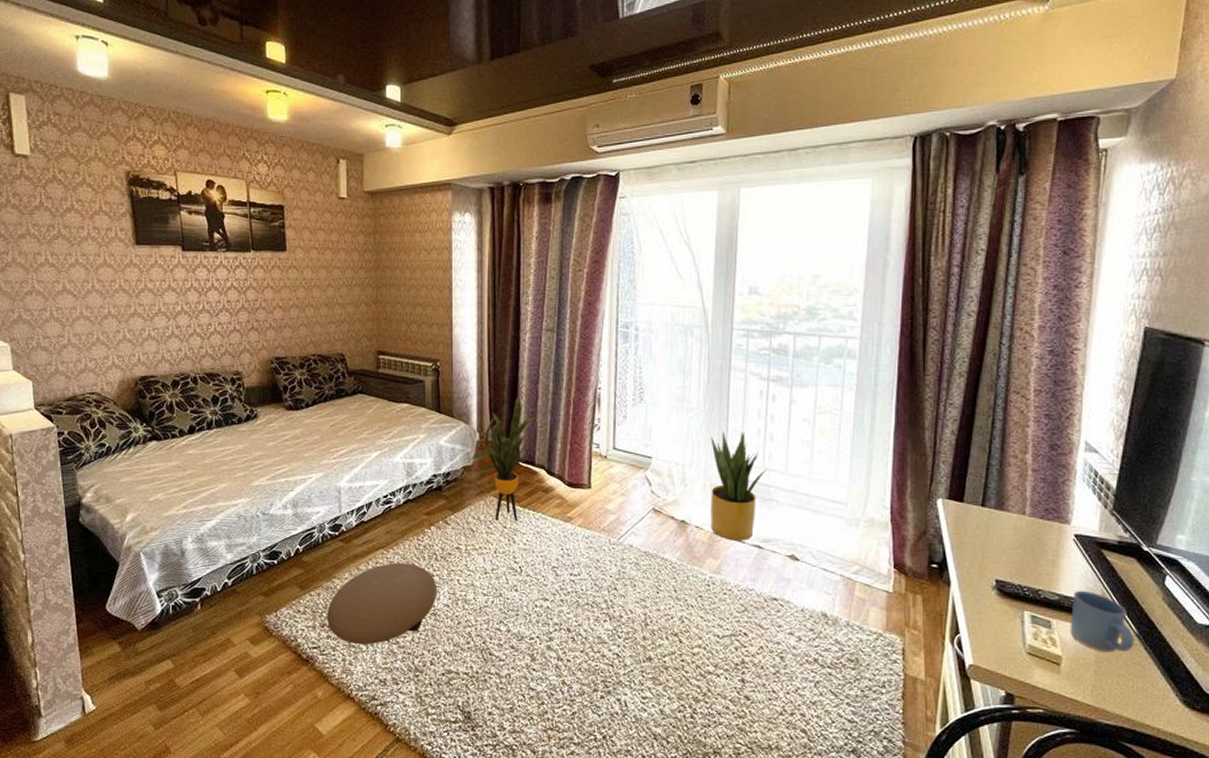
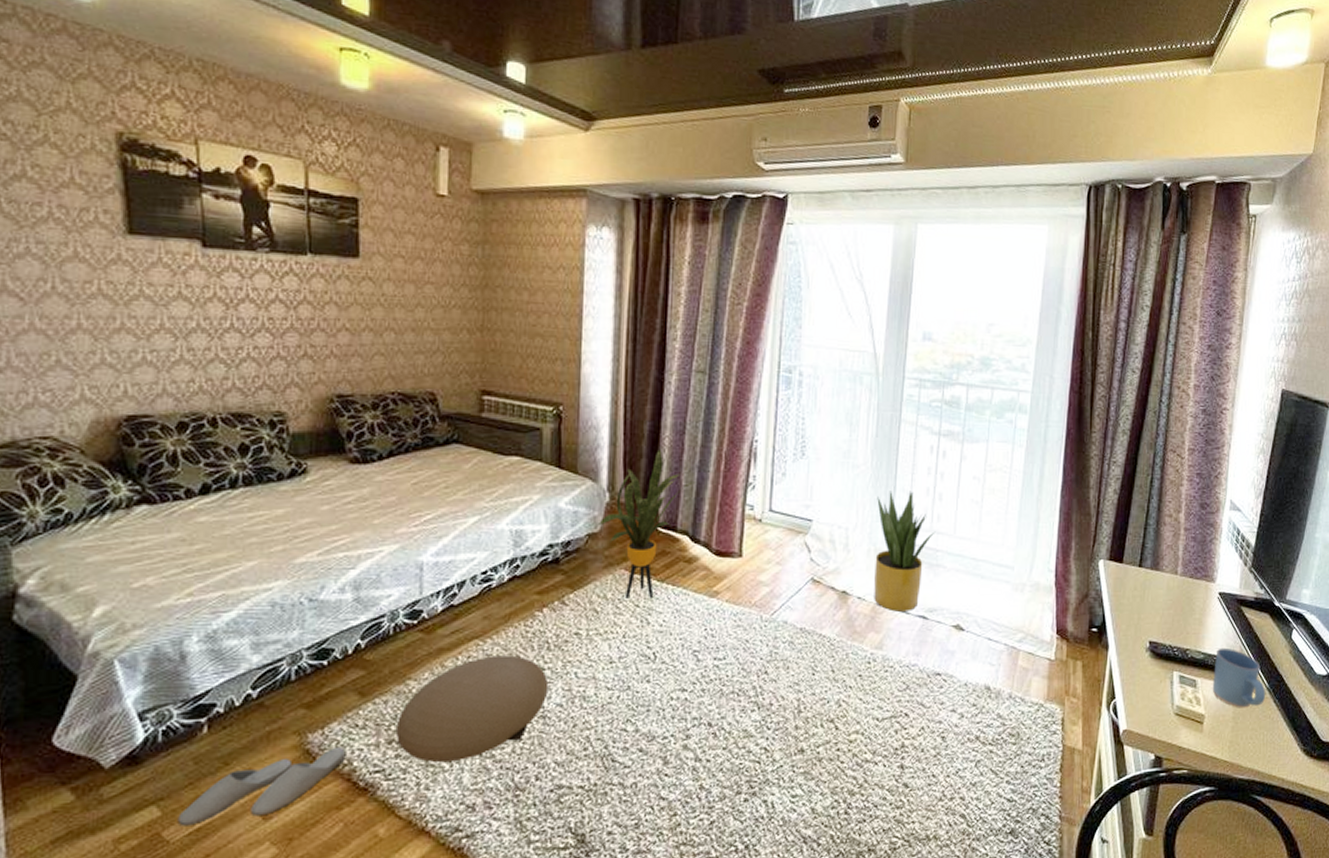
slippers: none [184,626,293,677] -> present [177,746,346,826]

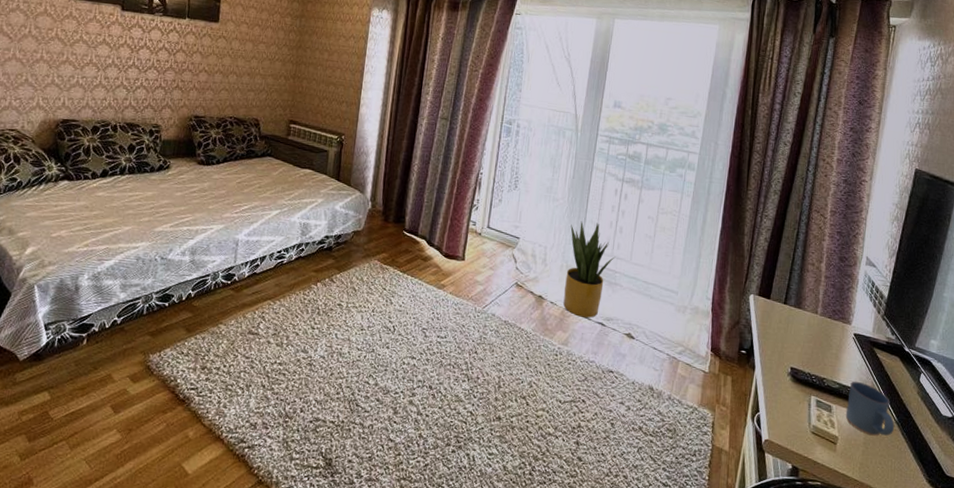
slippers: present [177,746,346,826] -> none [60,366,174,410]
pouf: present [395,655,549,763] -> none [207,313,317,390]
house plant: present [597,449,697,598] -> none [361,173,435,284]

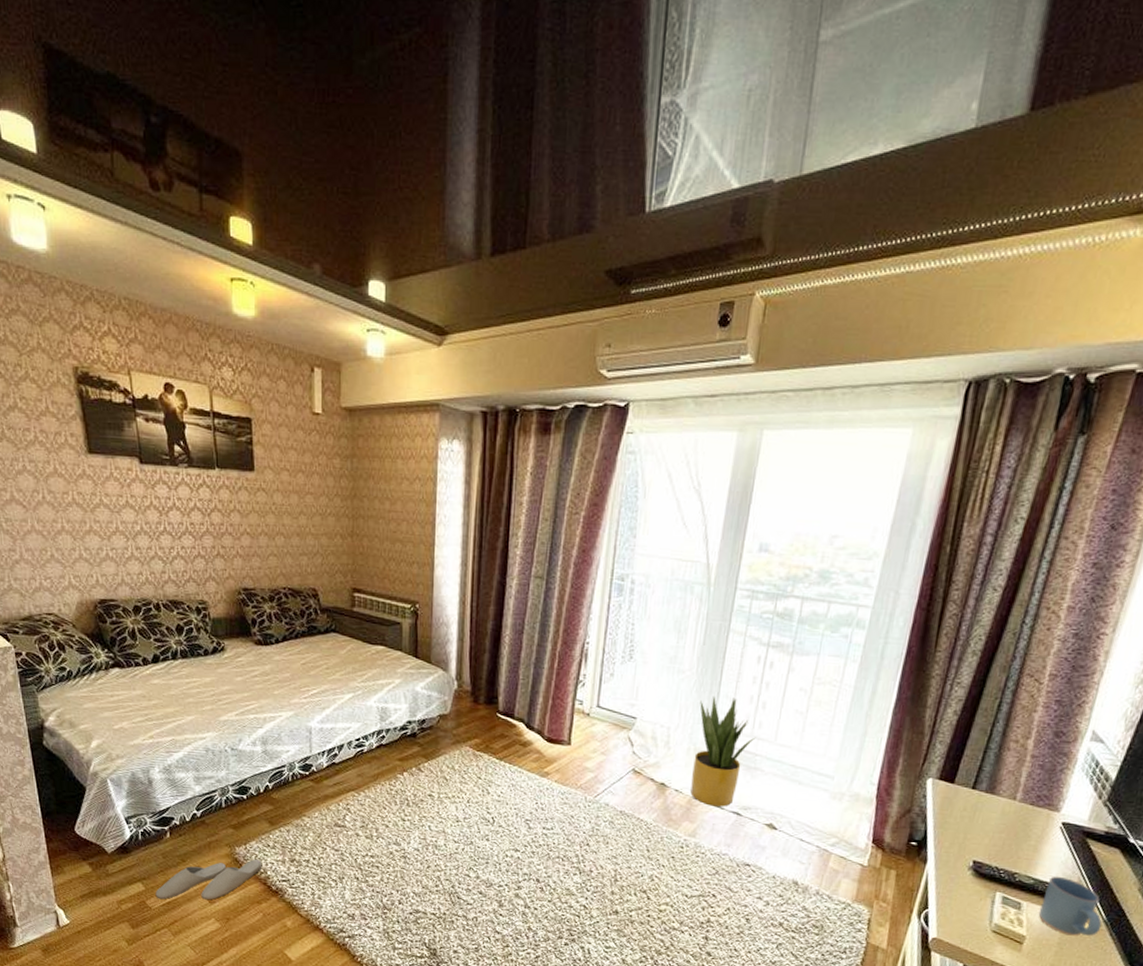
slippers: none [60,366,174,410] -> present [155,859,262,900]

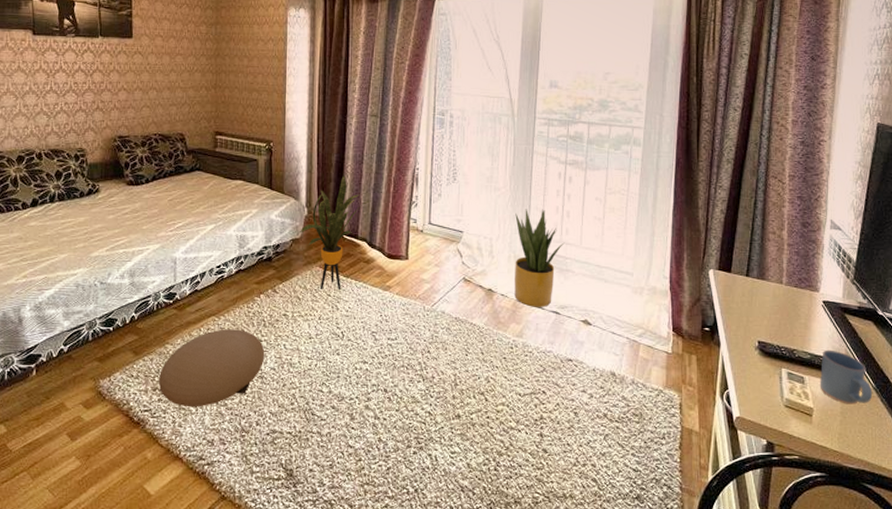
slippers: present [155,859,262,900] -> none [17,390,125,441]
pouf: none [296,805,408,882] -> present [158,329,265,408]
house plant: none [447,646,532,773] -> present [299,175,372,290]

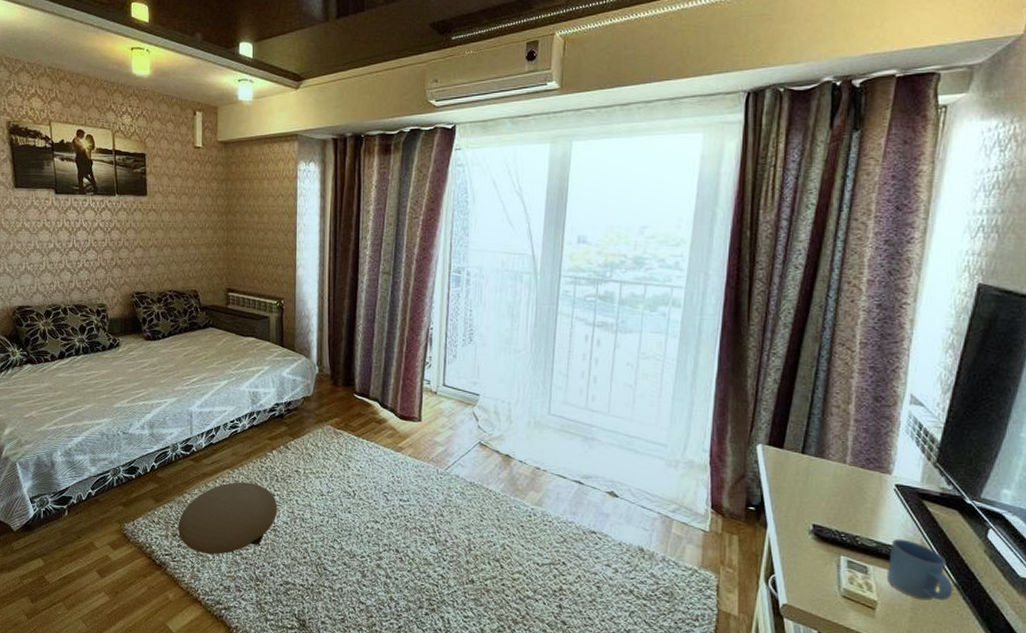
house plant: present [299,175,372,290] -> none [310,334,384,449]
planter: present [514,209,565,307] -> none [534,373,590,476]

